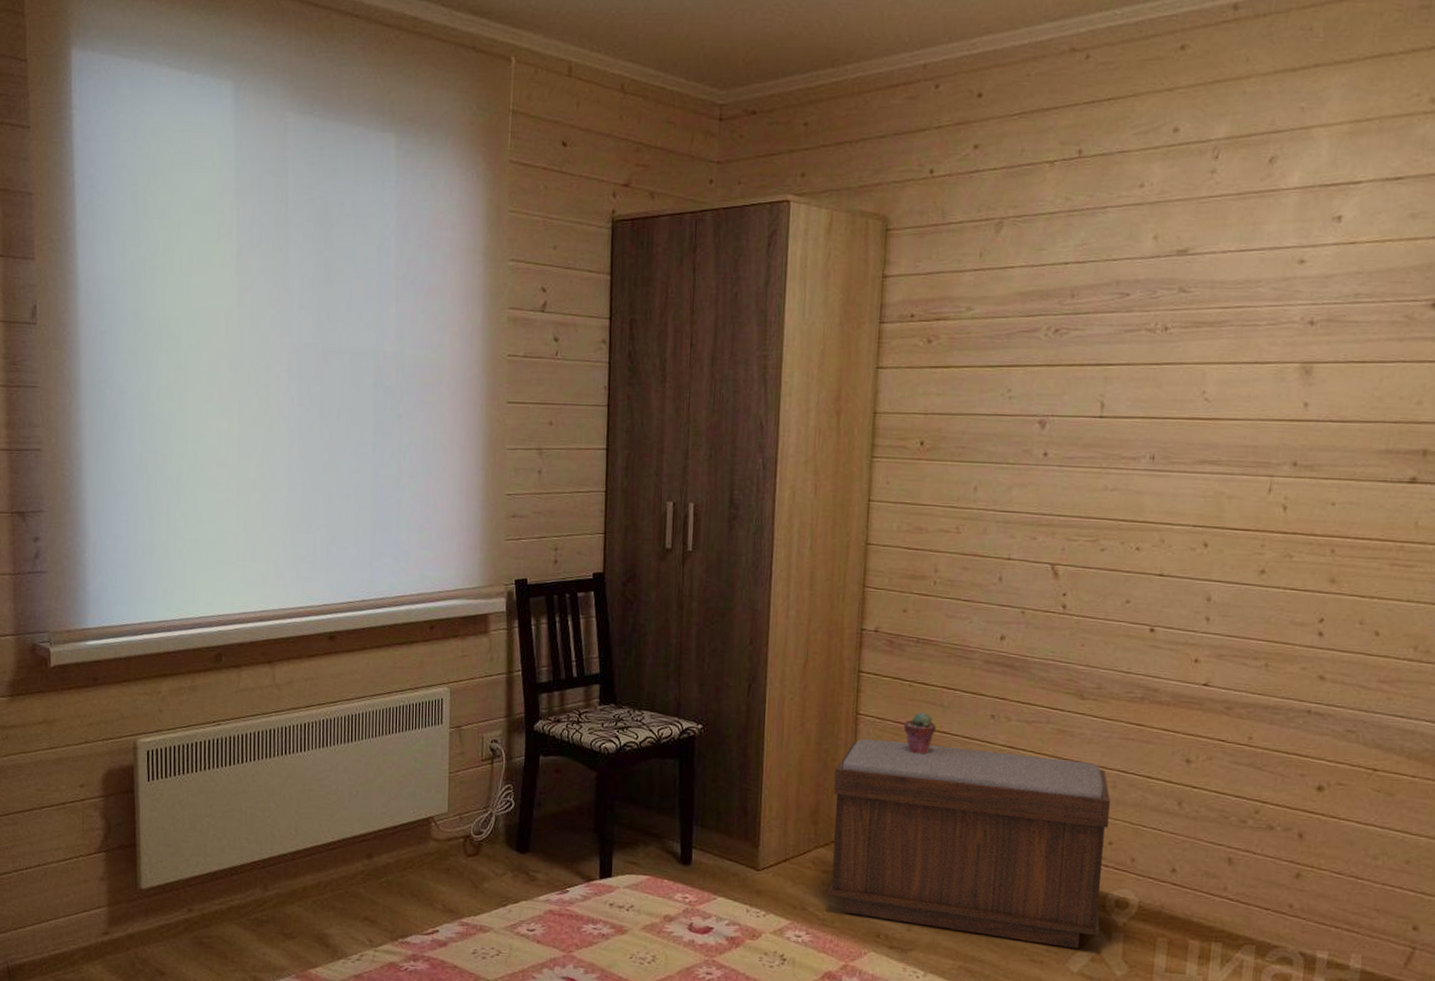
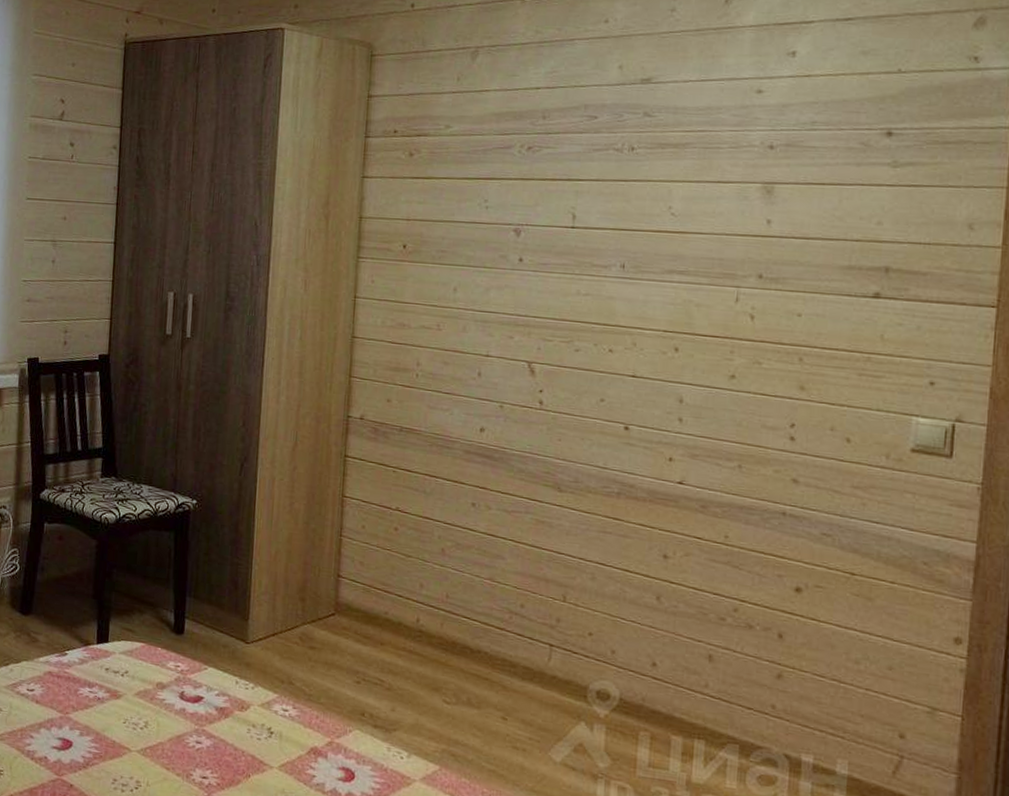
bench: present [828,738,1111,949] -> none [314,520,590,739]
potted succulent: present [903,712,936,755] -> none [387,497,419,538]

